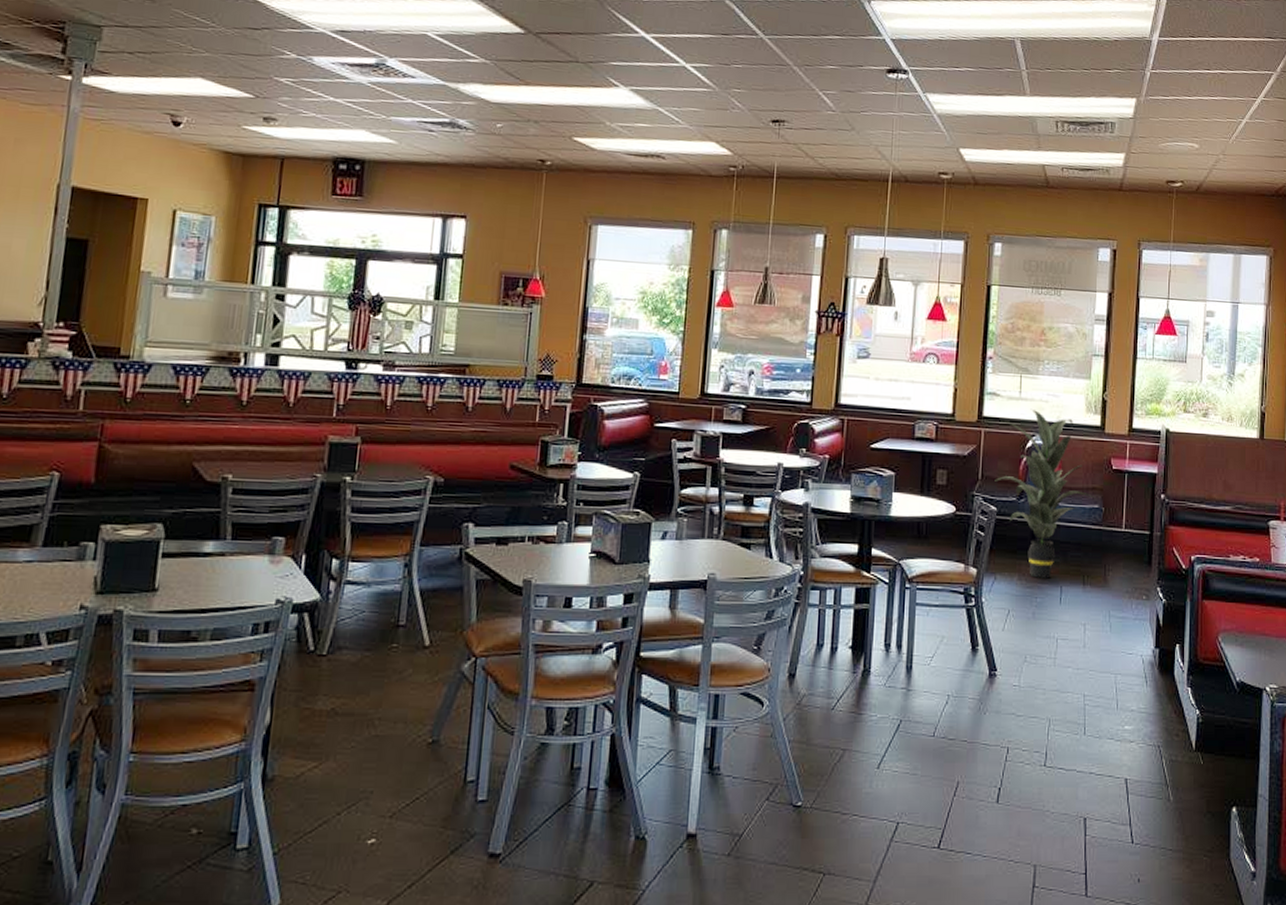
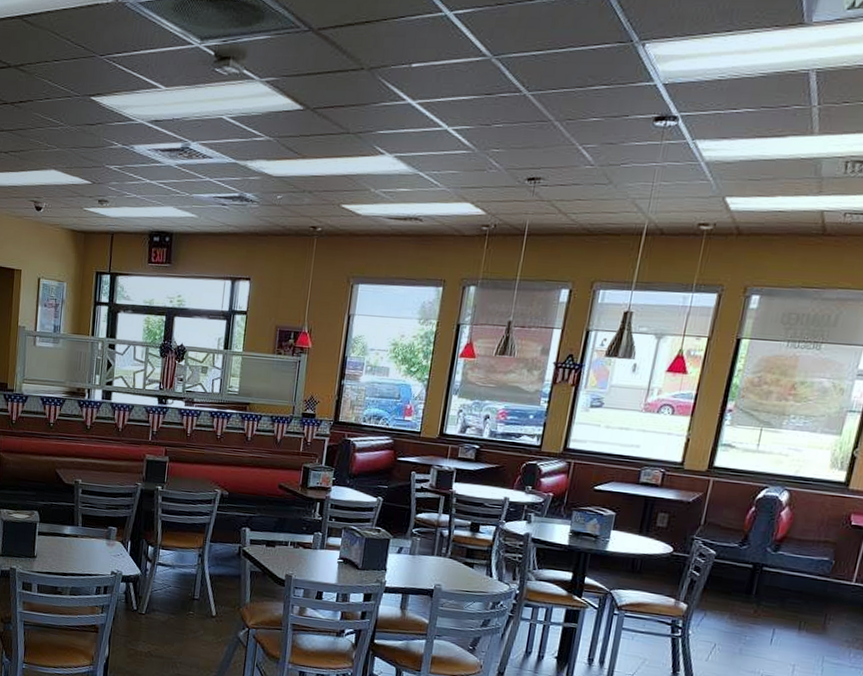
indoor plant: present [995,410,1095,578] -> none [717,463,826,620]

